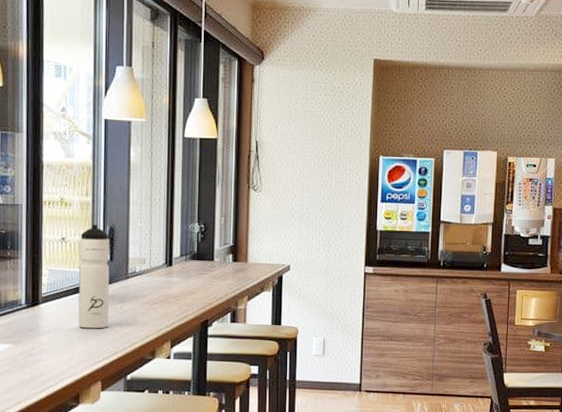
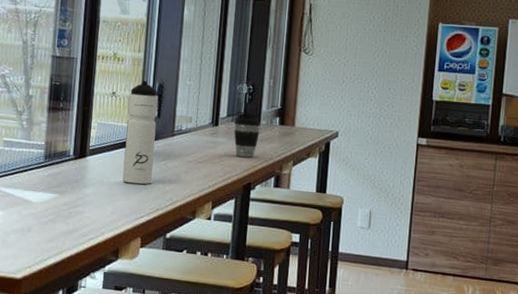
coffee cup: none [187,256,214,295] -> present [233,117,261,158]

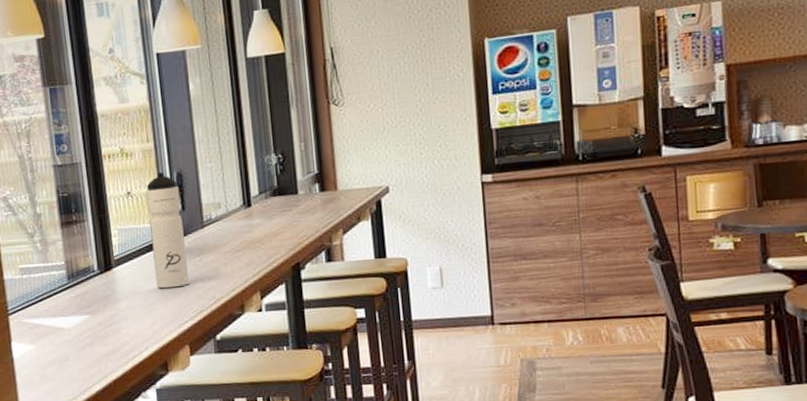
coffee cup: present [233,117,261,158] -> none [268,190,299,236]

